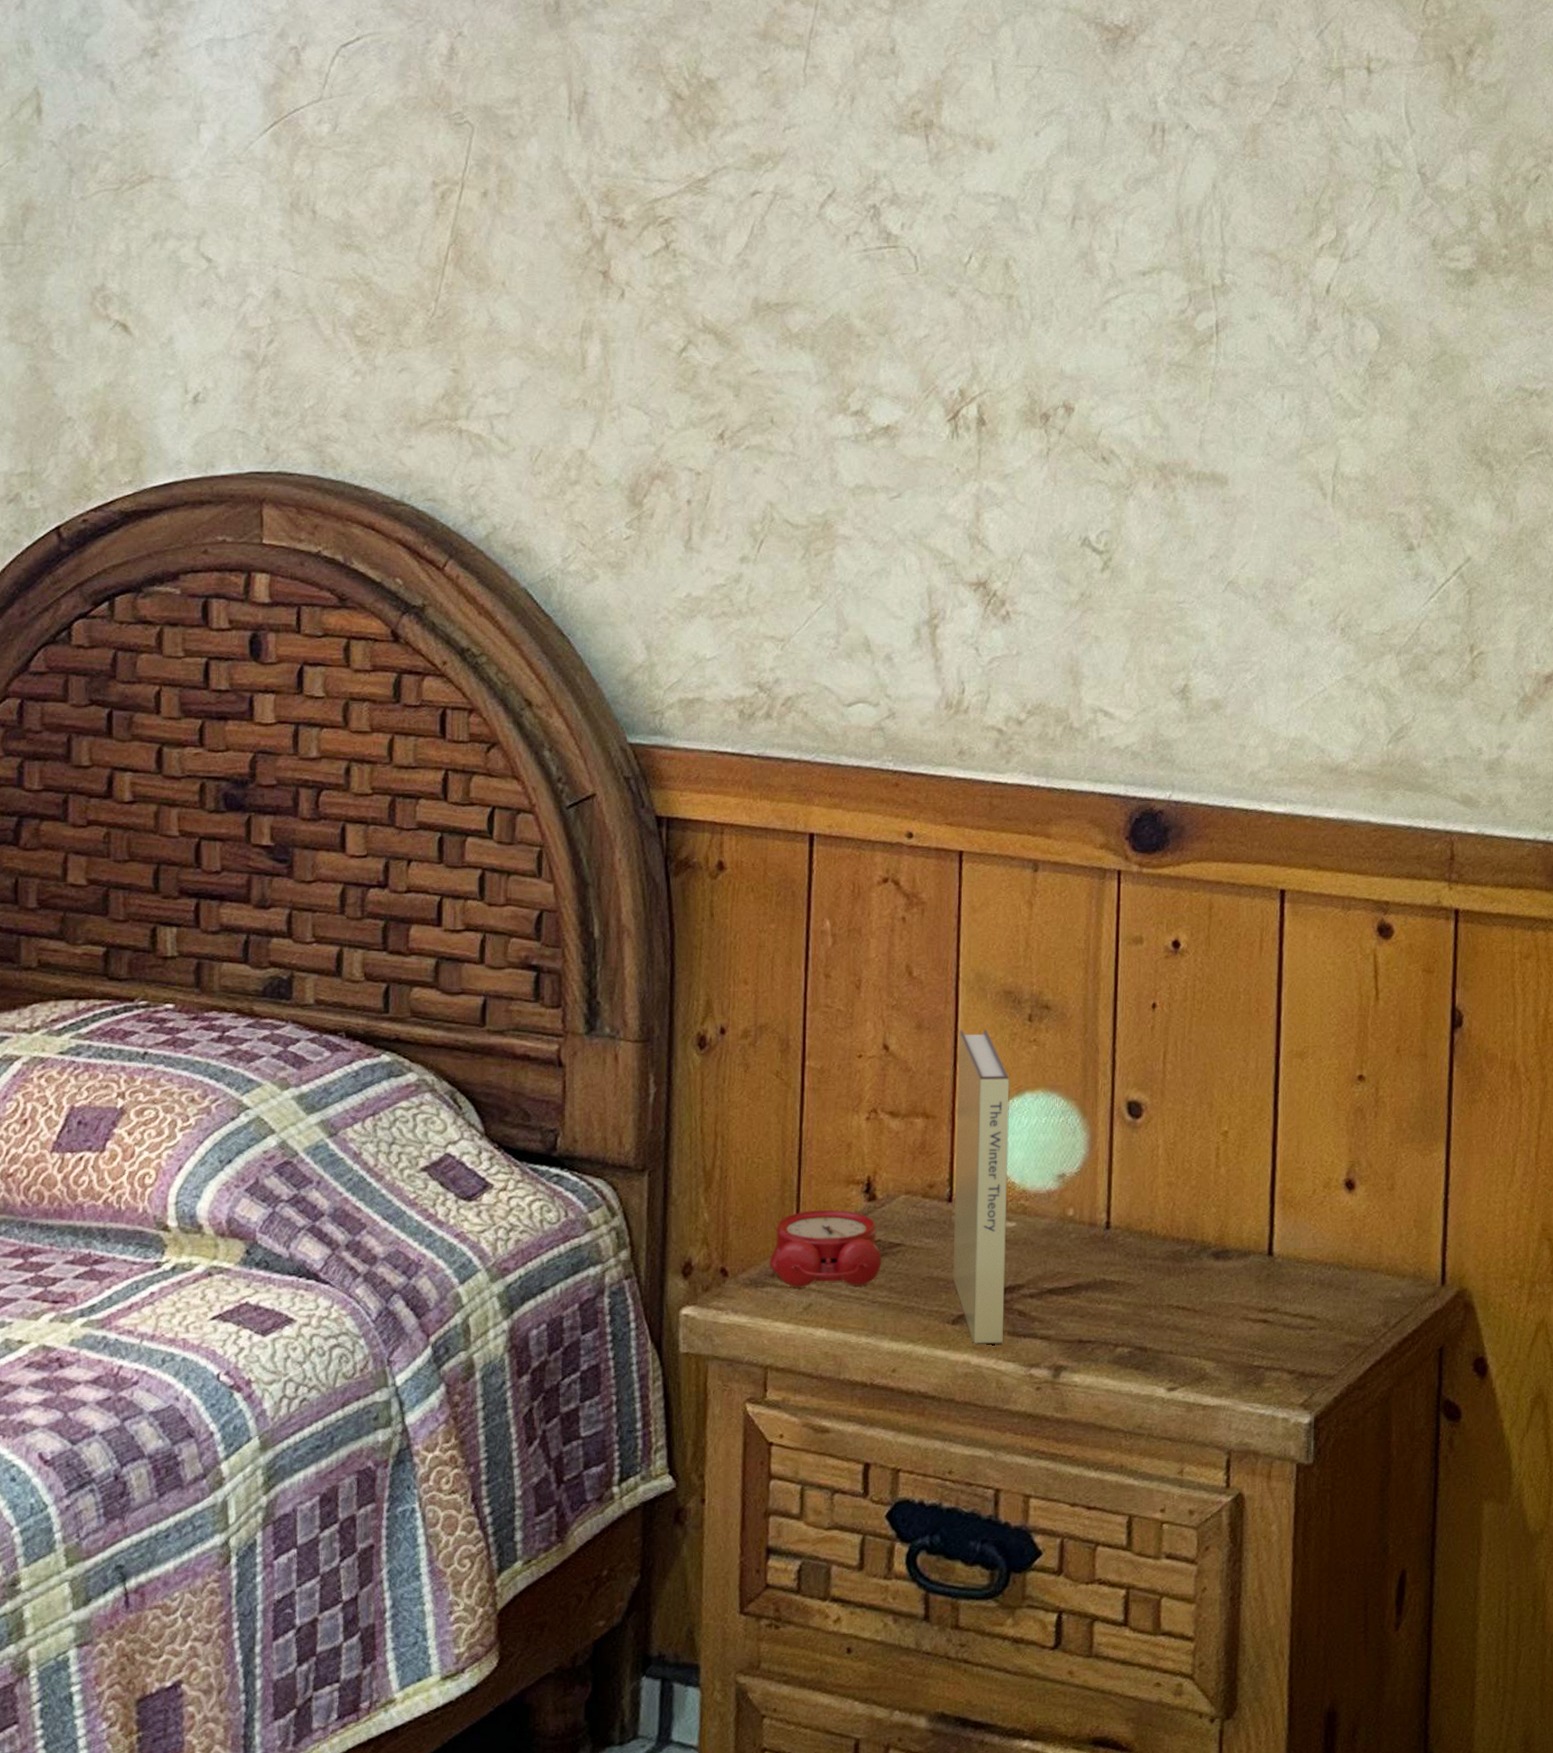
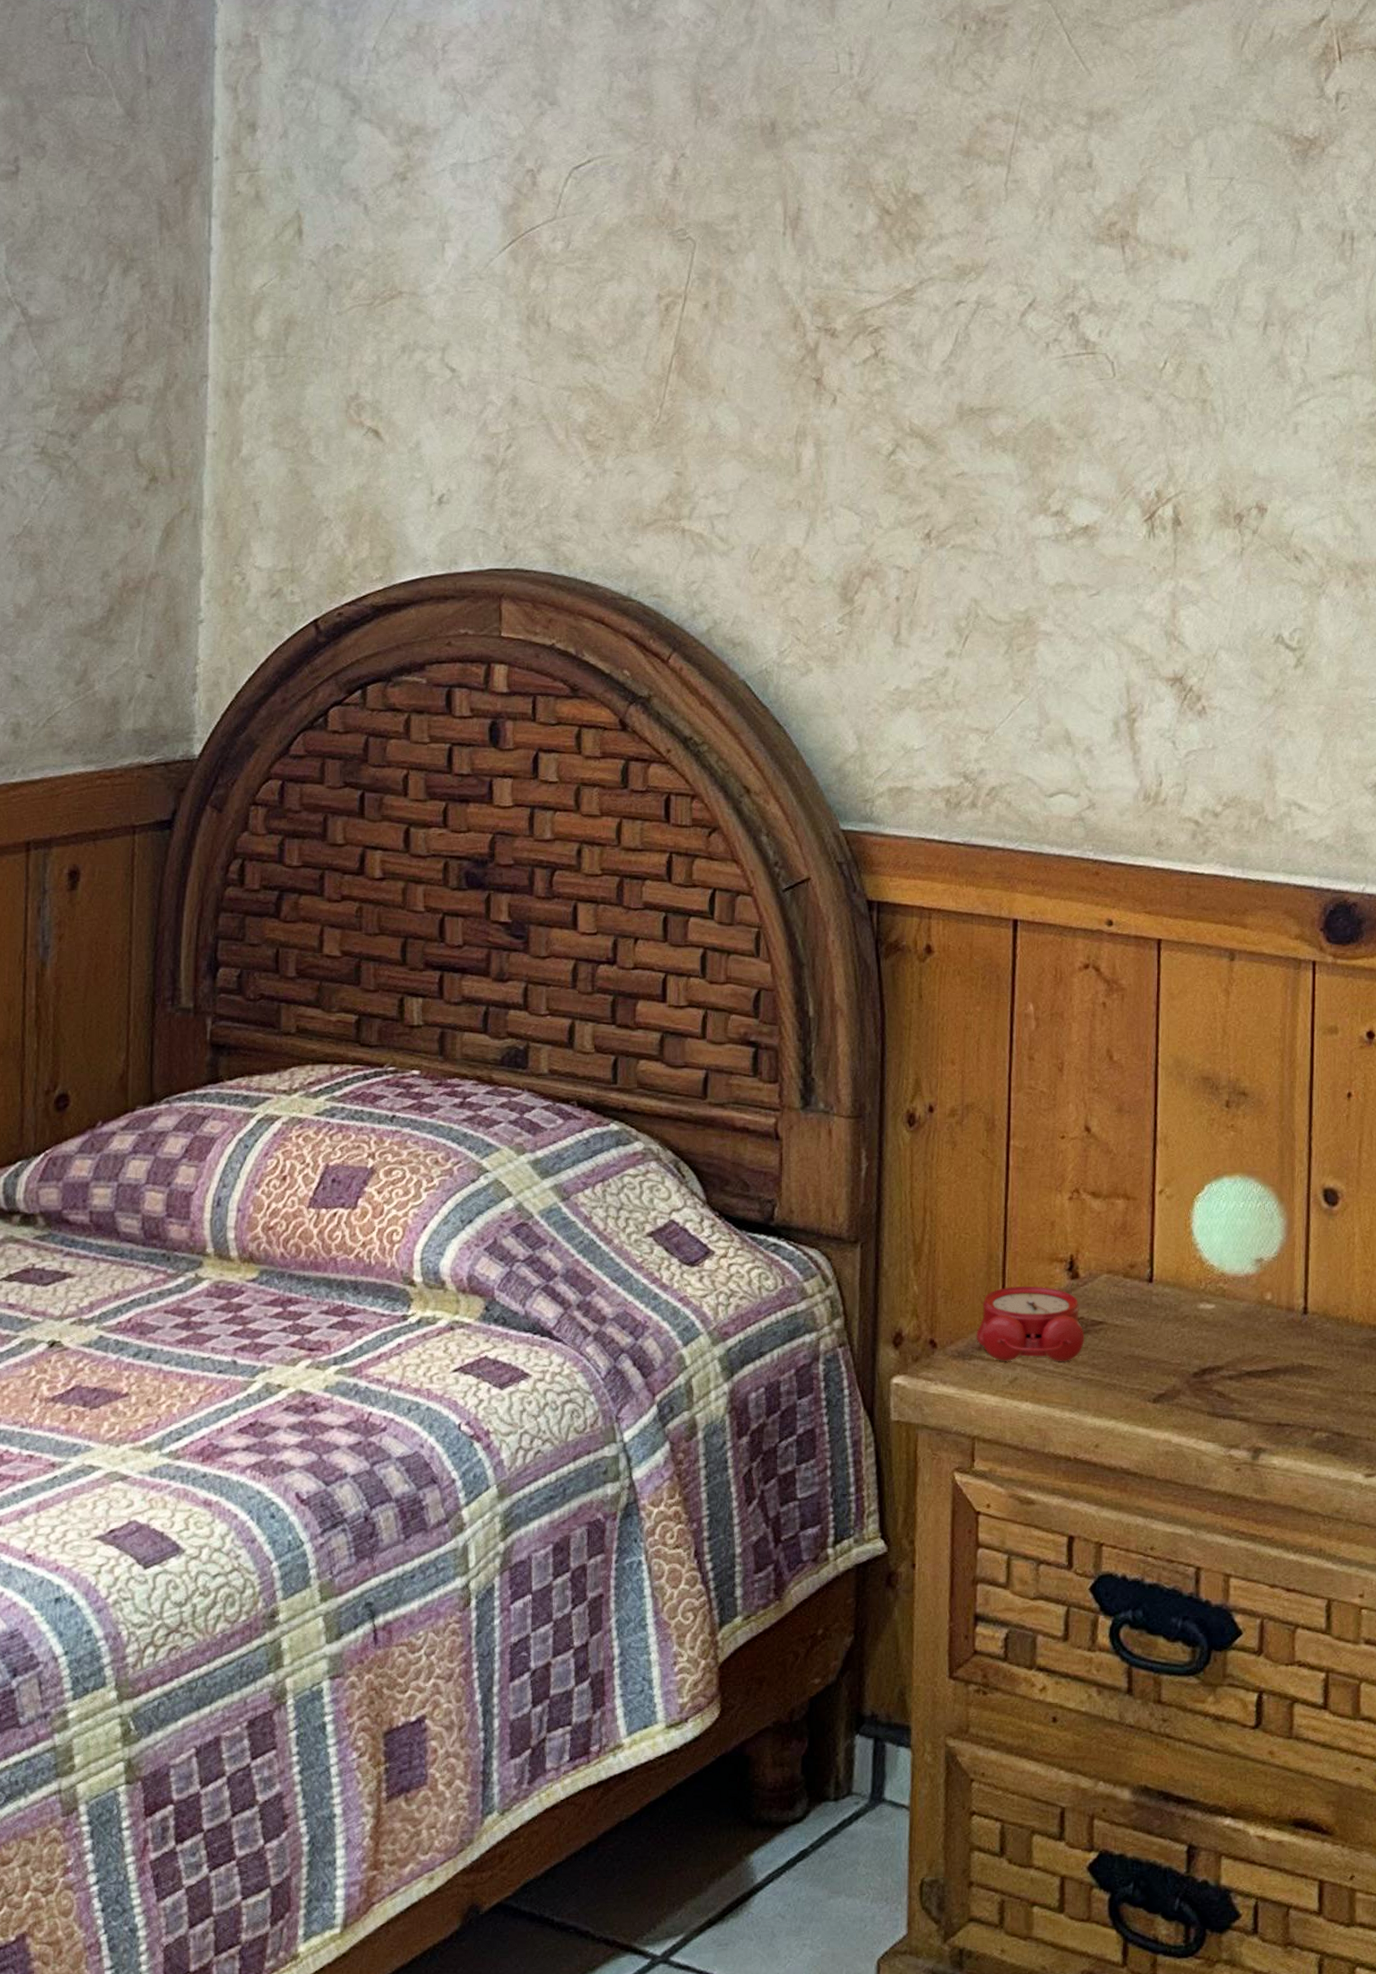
book: present [952,1029,1010,1345] -> none [1153,1114,1208,1424]

